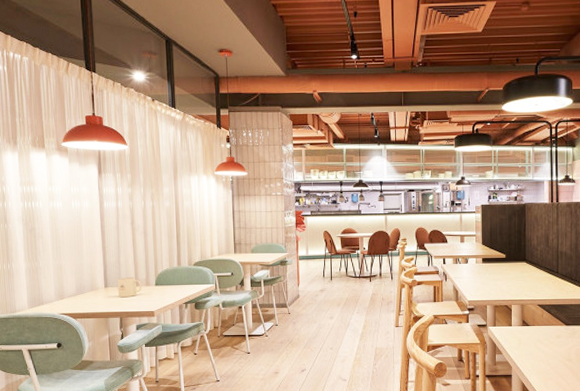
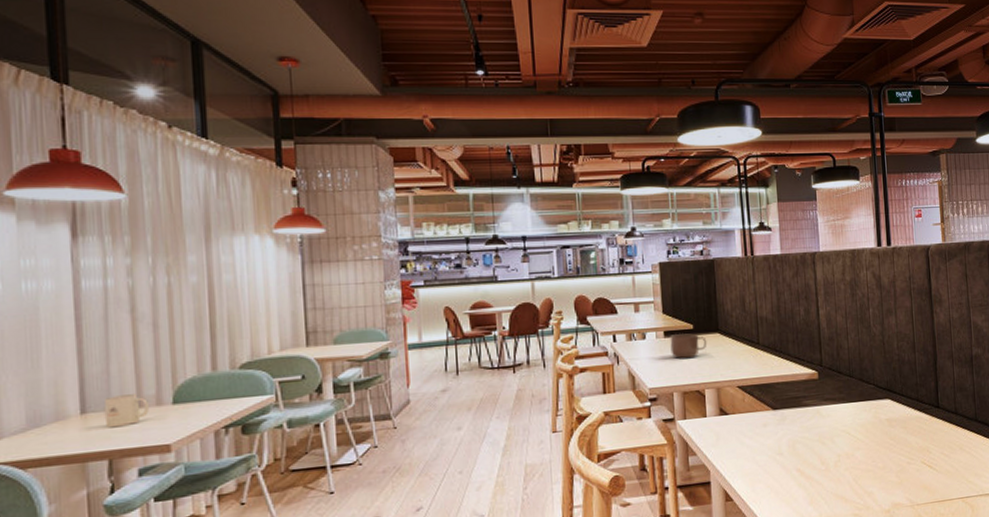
cup: none [487,261,516,280] -> present [670,333,707,358]

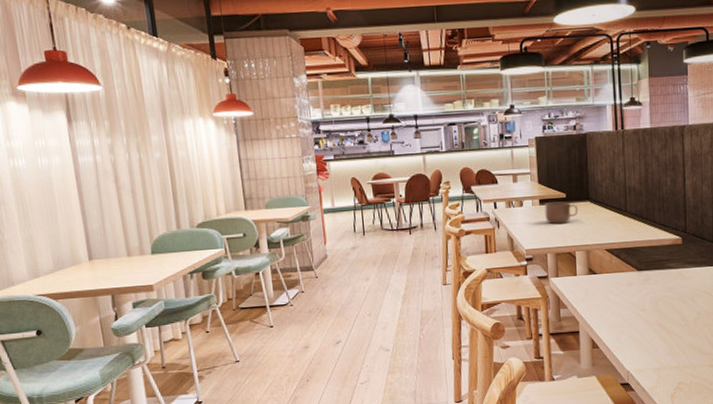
mug: present [103,394,150,428] -> none [103,246,136,271]

